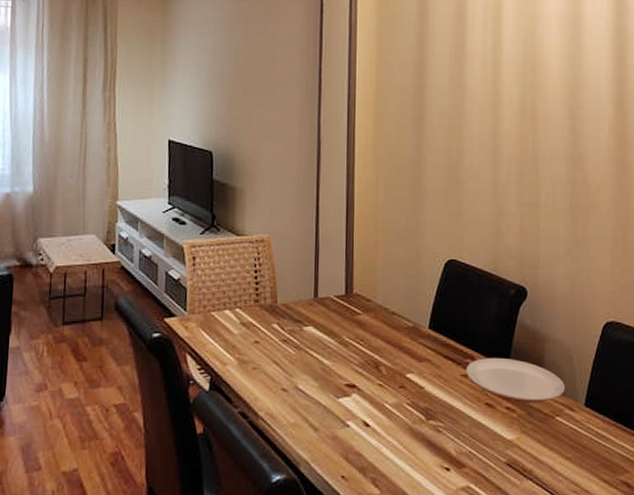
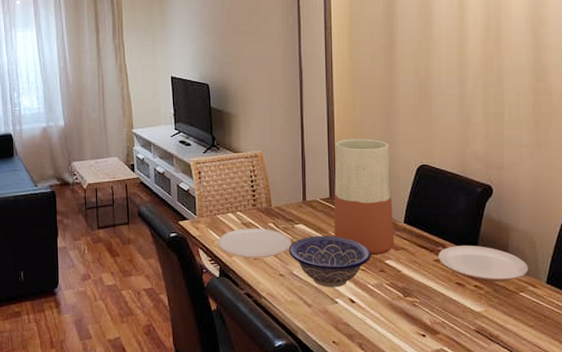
plate: none [210,329,299,368] -> present [218,228,292,258]
decorative bowl: none [294,341,391,407] -> present [288,235,372,287]
vase: none [348,225,418,368] -> present [334,138,395,256]

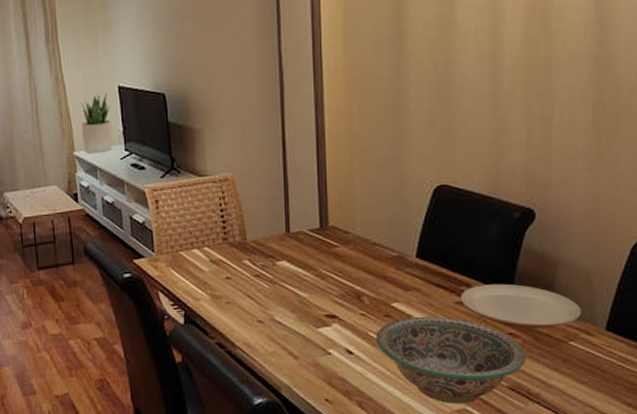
planter: none [139,81,165,132] -> present [81,92,113,154]
plate: present [218,228,292,258] -> none [181,266,273,302]
decorative bowl: present [288,235,372,287] -> none [269,274,374,336]
vase: present [334,138,395,256] -> none [325,154,404,297]
decorative bowl: none [373,271,488,345] -> present [376,316,526,404]

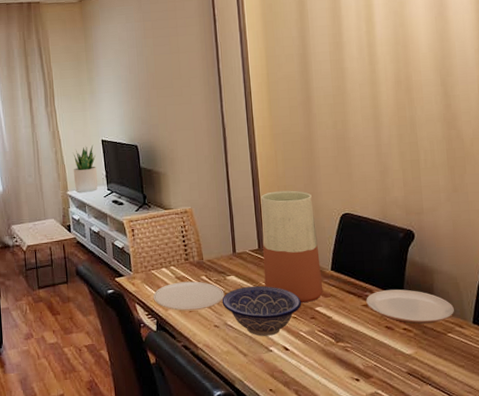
plate: none [181,266,273,302] -> present [153,281,225,311]
decorative bowl: none [269,274,374,336] -> present [222,285,302,336]
vase: none [325,154,404,297] -> present [260,190,324,303]
decorative bowl: present [376,316,526,404] -> none [305,317,418,389]

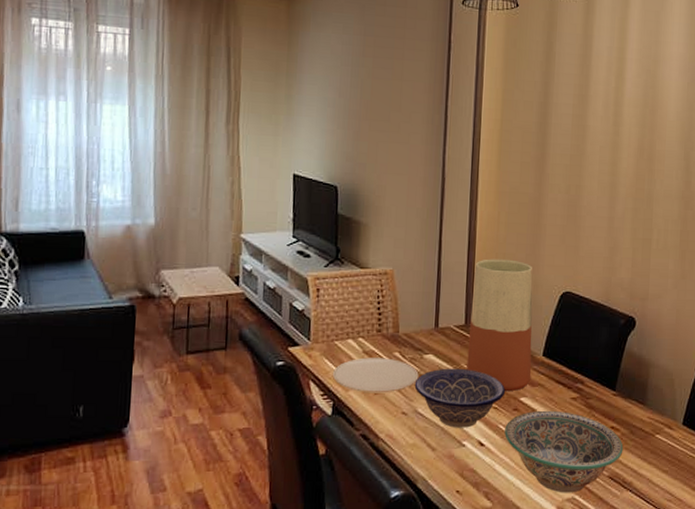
planter: present [73,144,98,193] -> none [251,178,283,238]
decorative bowl: none [305,317,418,389] -> present [505,410,624,493]
plate: present [366,289,454,324] -> none [576,383,666,422]

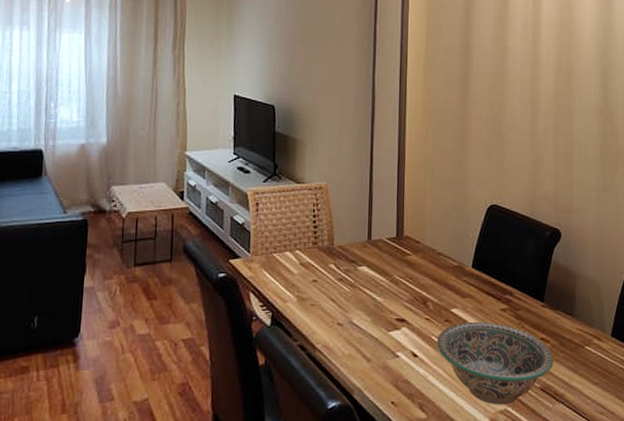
plate: present [333,357,419,393] -> none [272,269,353,305]
decorative bowl: present [414,368,506,428] -> none [349,279,437,339]
vase: present [467,259,533,392] -> none [399,173,462,303]

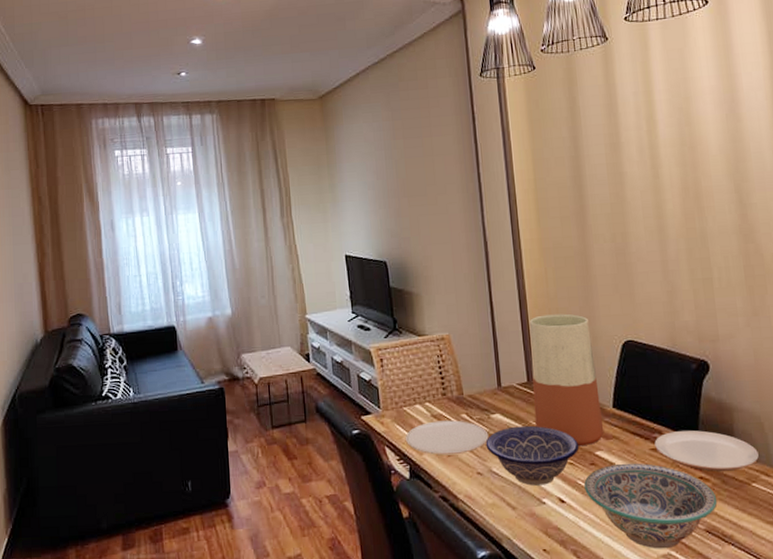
plate: none [272,269,353,305] -> present [406,420,489,456]
decorative bowl: none [349,279,437,339] -> present [485,425,579,486]
vase: none [399,173,462,303] -> present [529,313,604,447]
plate: none [505,294,594,333] -> present [654,430,759,471]

